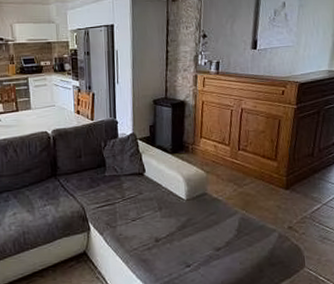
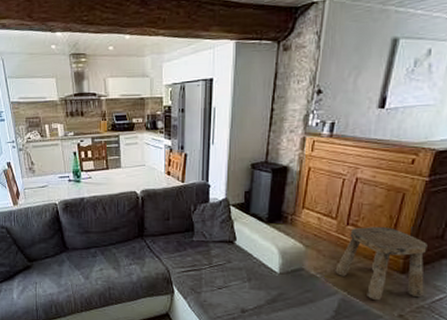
stool: none [233,150,305,216] -> present [335,227,428,301]

